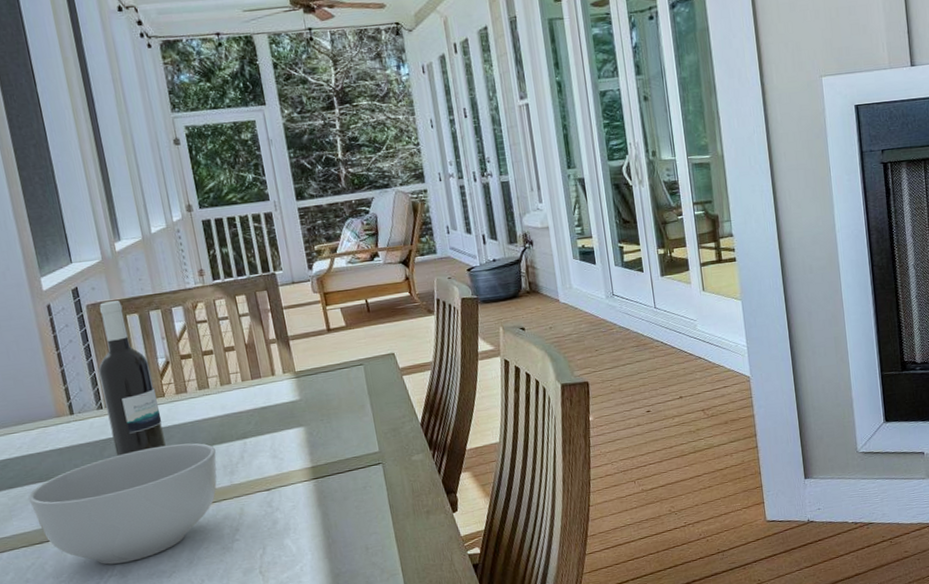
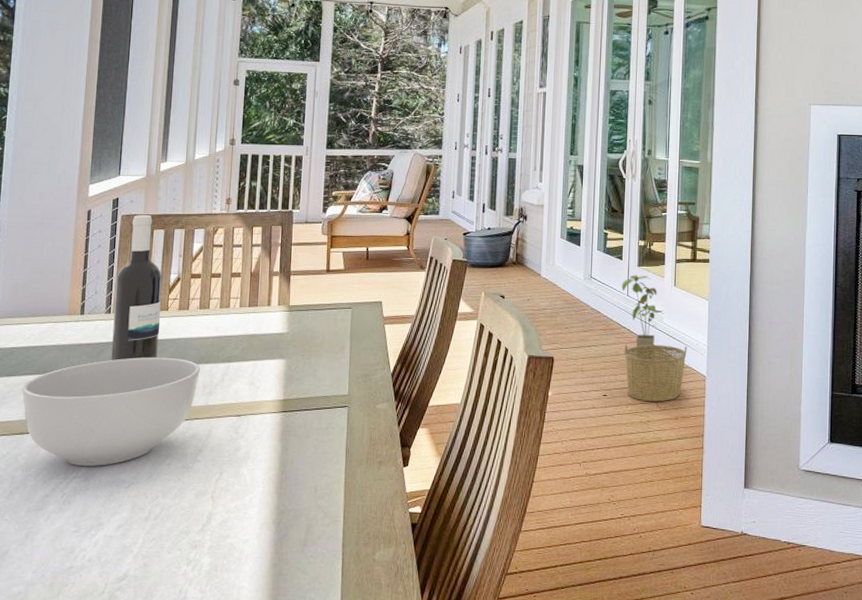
house plant: none [647,285,696,370] -> present [621,274,664,360]
basket: none [660,349,727,411] -> present [624,344,687,402]

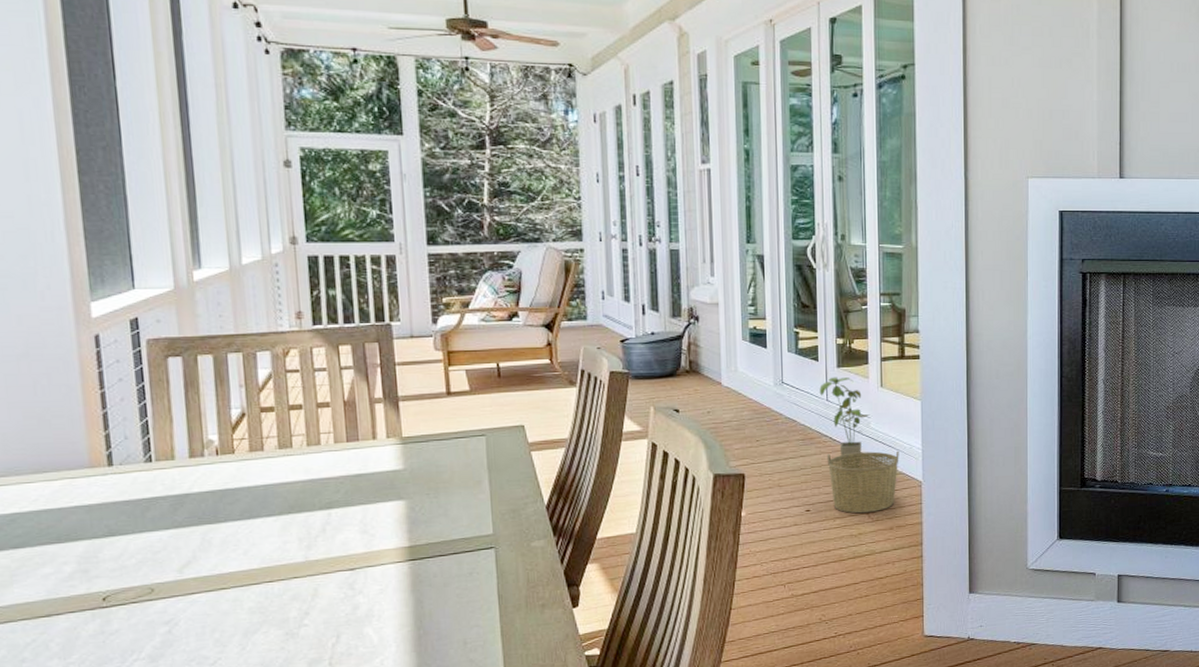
bowl: present [22,357,200,466] -> none [38,509,291,646]
wine bottle: present [111,215,162,361] -> none [151,338,228,518]

